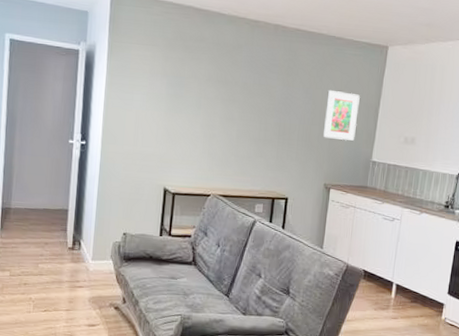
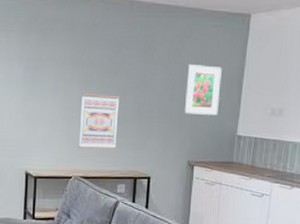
wall art: none [218,113,261,170] -> present [78,94,120,150]

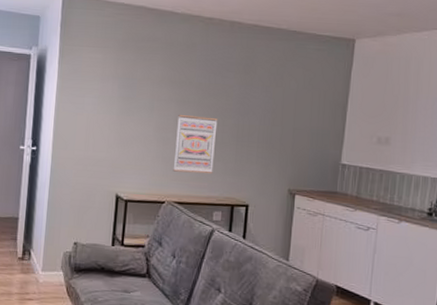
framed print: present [184,65,222,115] -> none [285,88,325,142]

